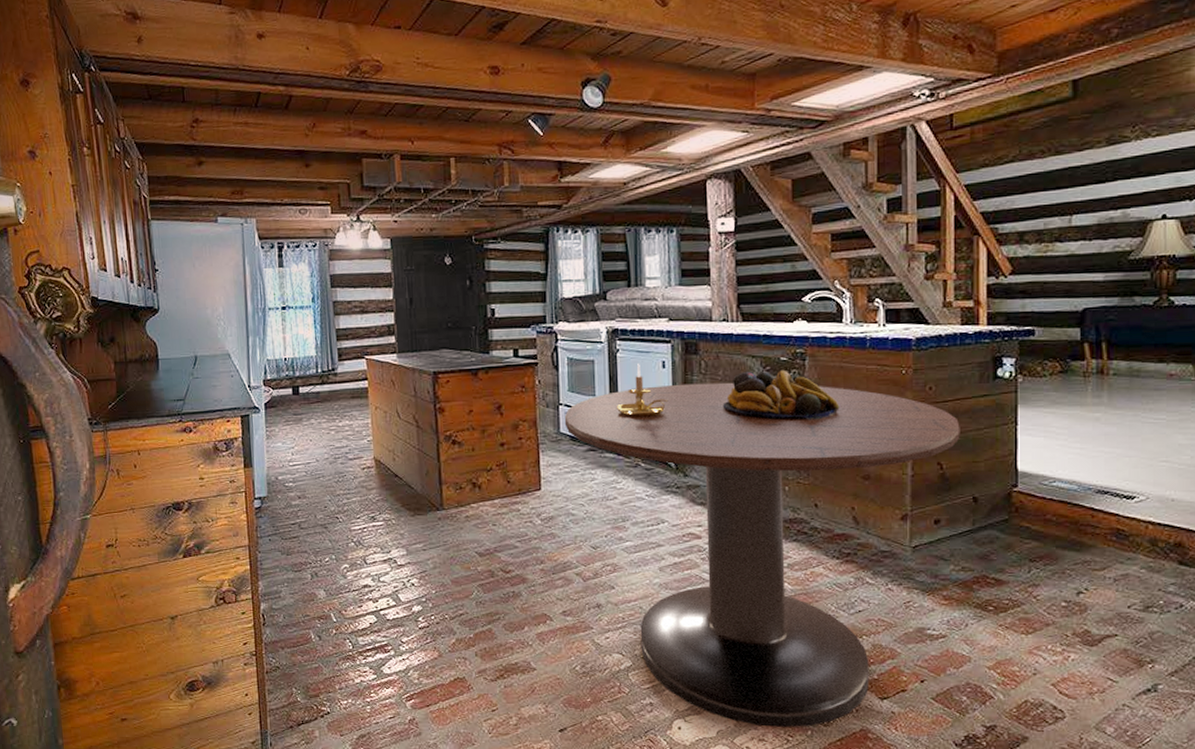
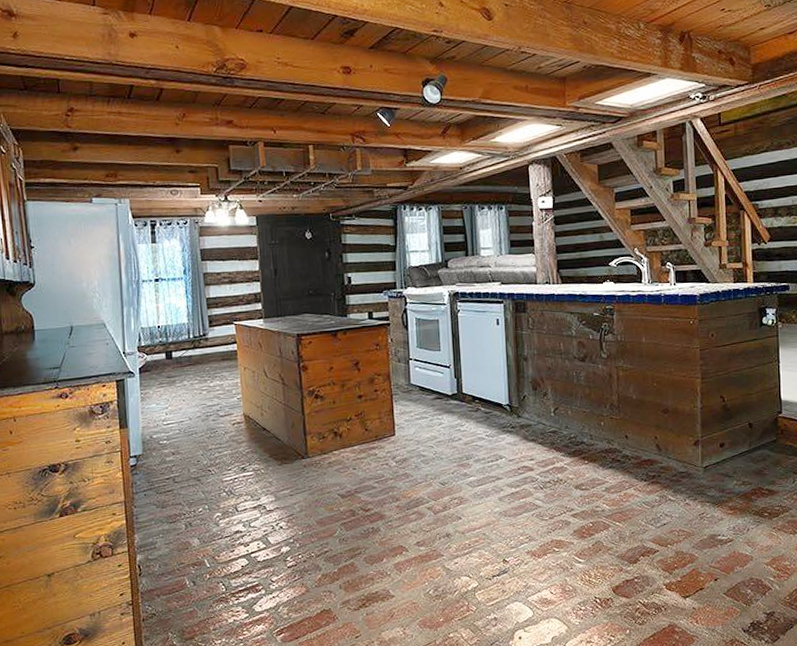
dining table: present [564,382,960,728] -> none [414,335,737,630]
candle holder: present [616,363,669,417] -> none [458,321,503,368]
fruit bowl: present [722,369,839,420] -> none [548,323,642,365]

